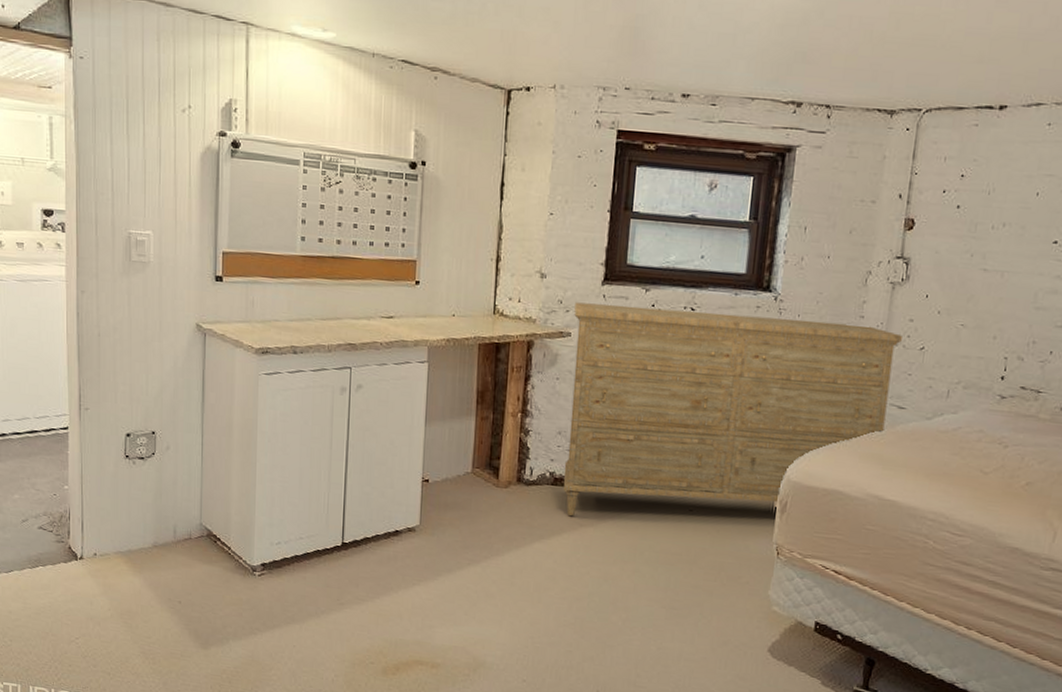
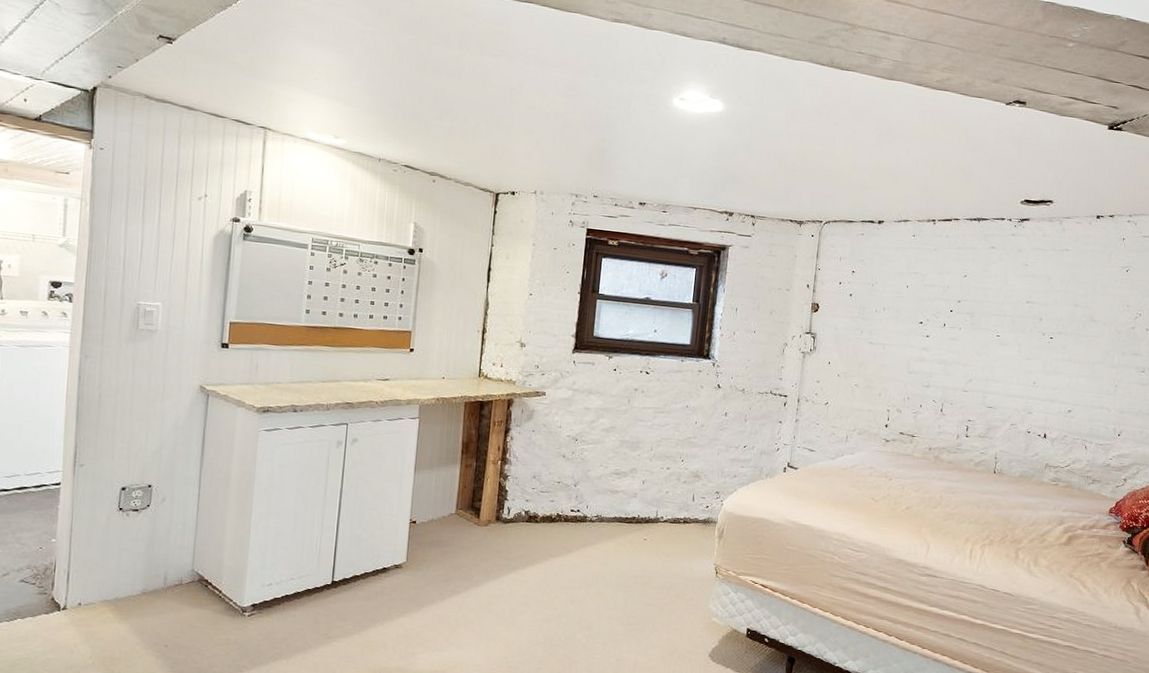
dresser: present [563,302,902,516] -> none [536,367,811,548]

